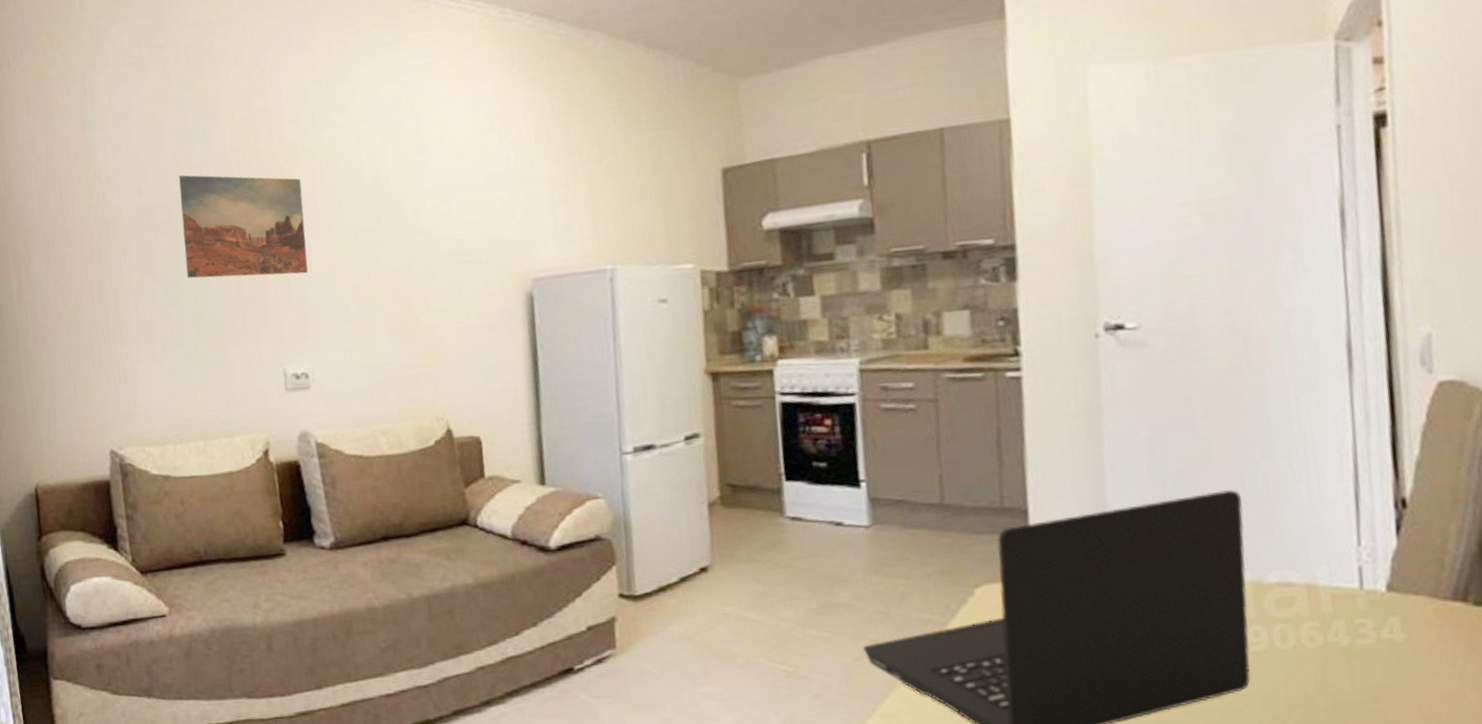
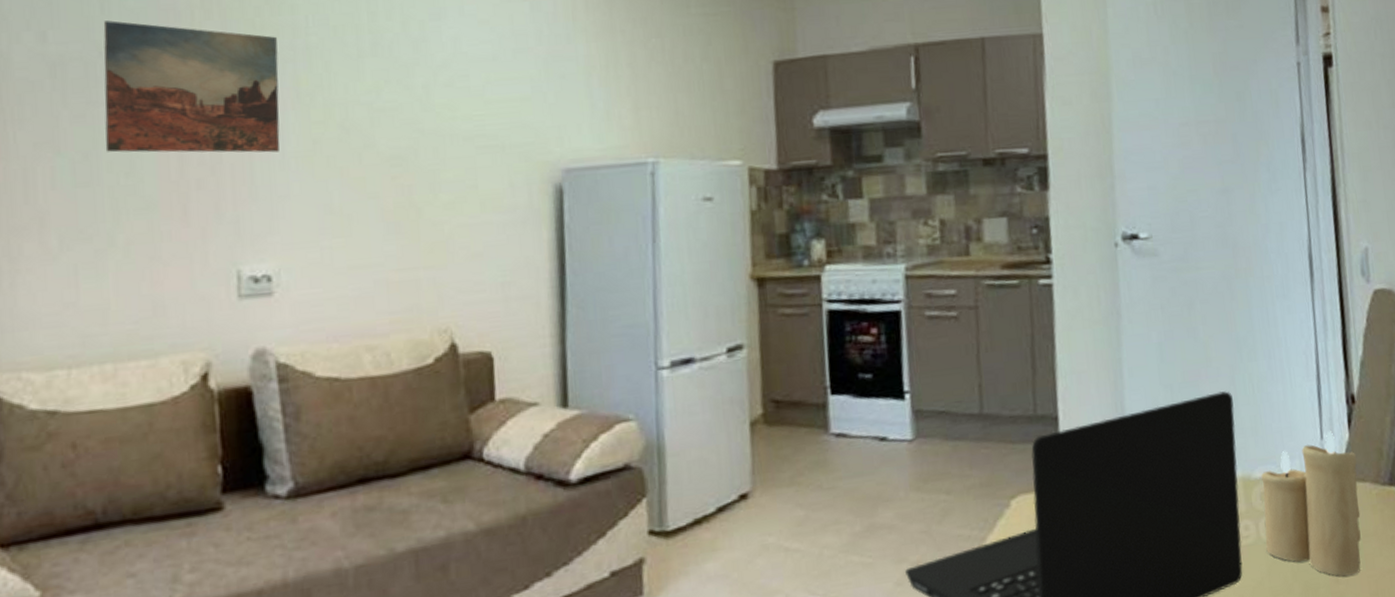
candle: none [1276,537,1410,695] -> present [1261,431,1361,577]

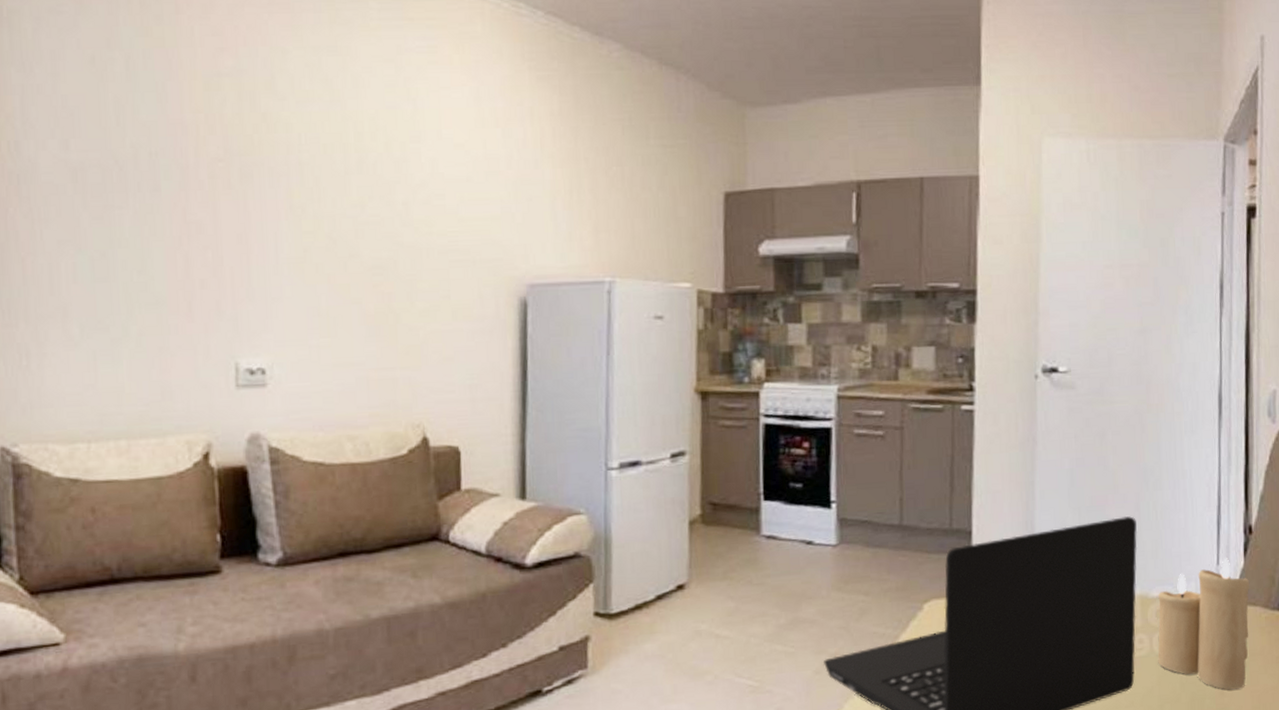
wall art: present [103,20,280,153] -> none [119,132,275,258]

